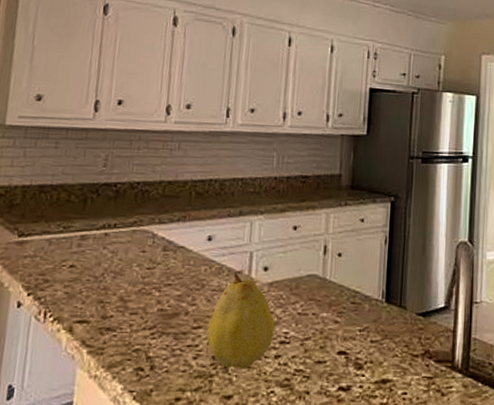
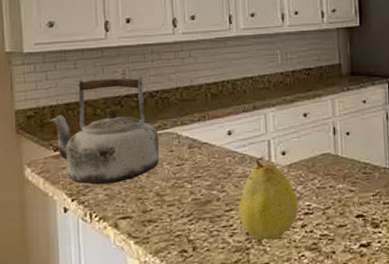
kettle: none [20,160,133,281] -> present [50,76,160,185]

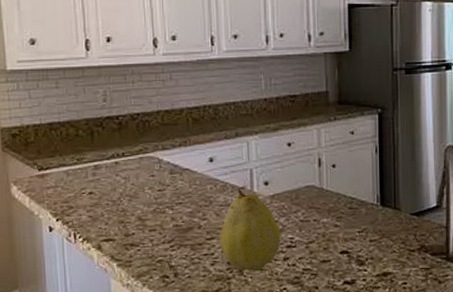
kettle: present [50,76,160,185] -> none [34,97,142,206]

